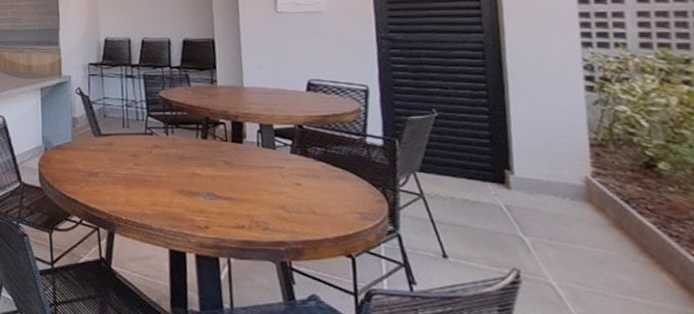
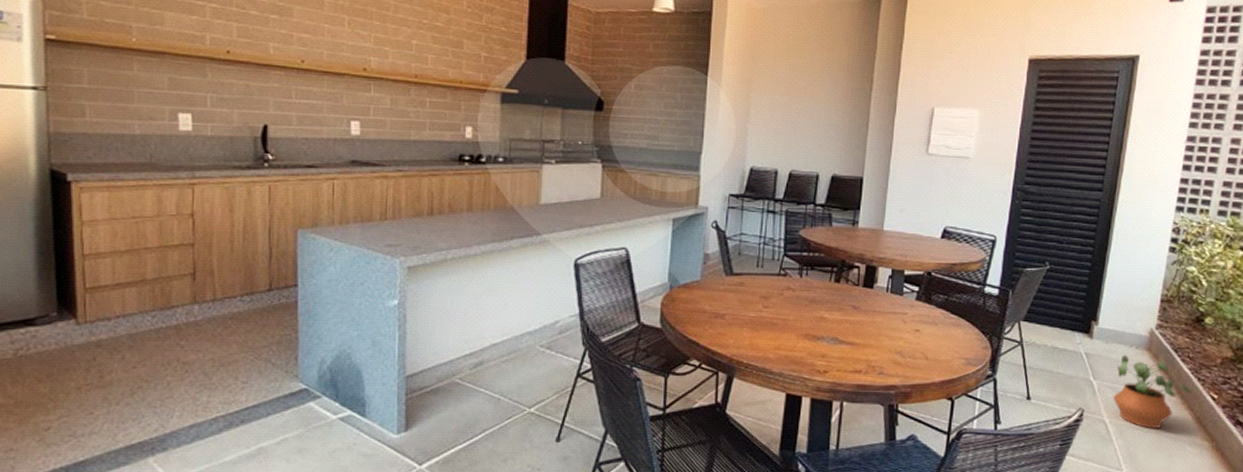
potted plant: none [551,208,665,294] -> present [1113,355,1192,428]

